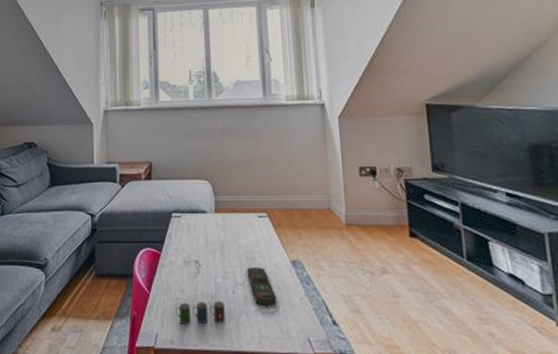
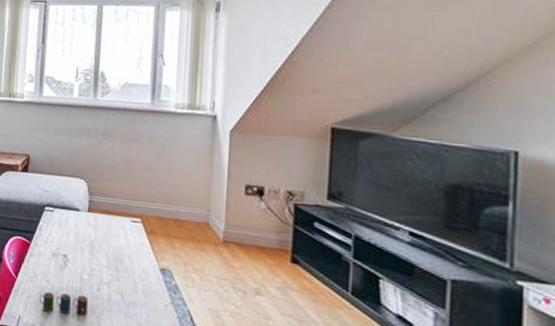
remote control: present [247,267,277,306] -> none [114,268,142,308]

